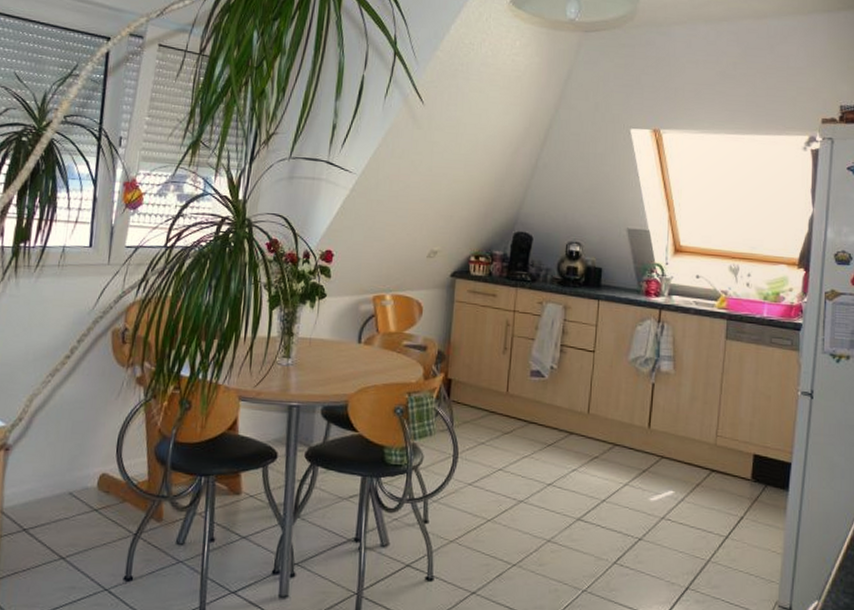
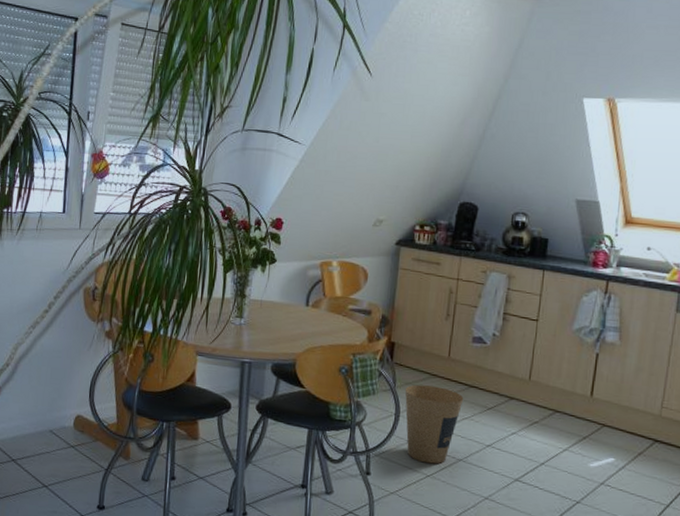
trash can: none [463,423,524,507] -> present [405,384,464,464]

